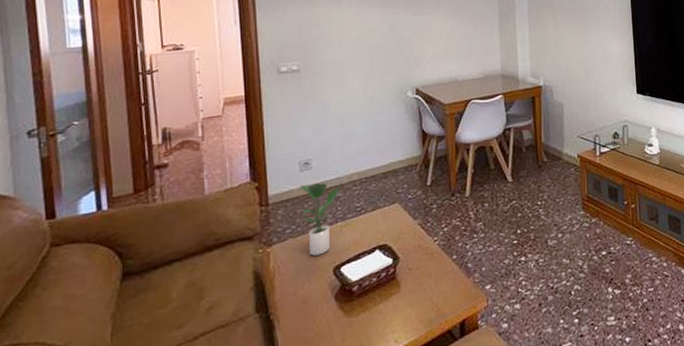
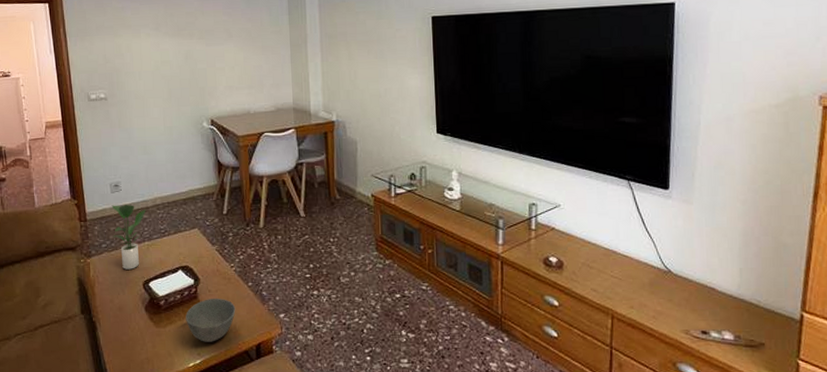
bowl: none [382,276,439,327] -> present [186,299,236,342]

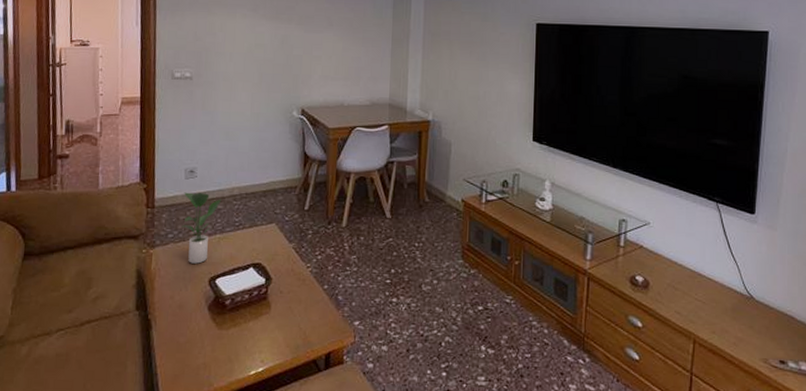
bowl: present [186,299,236,342] -> none [252,301,308,349]

